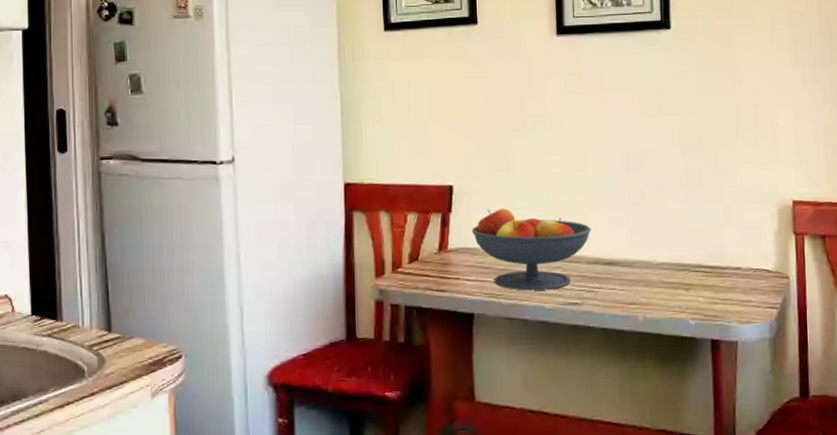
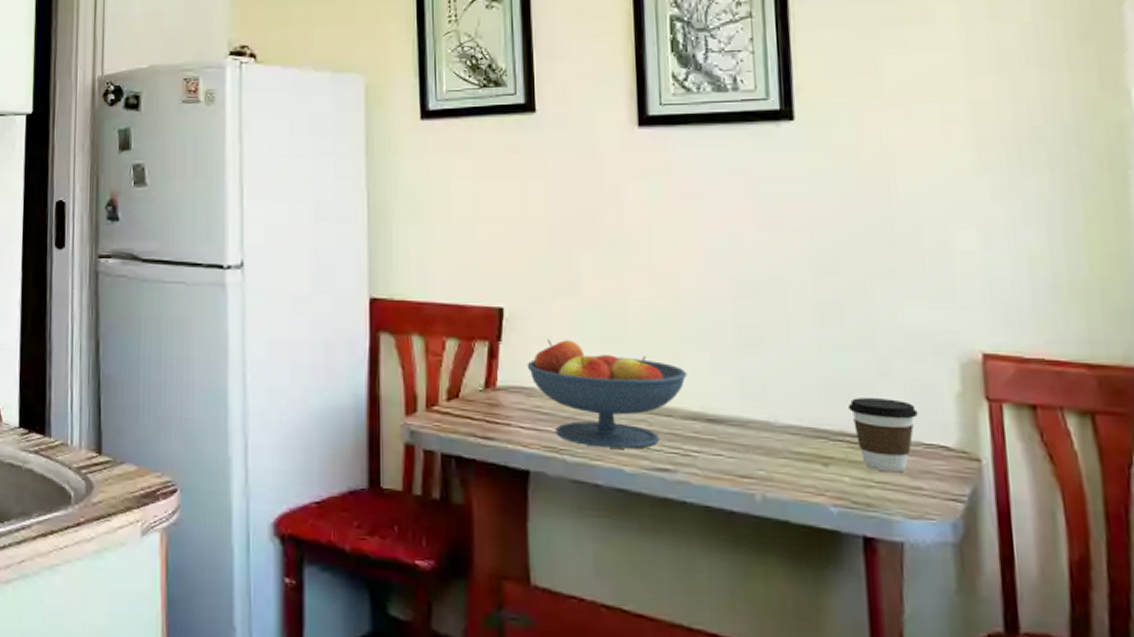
coffee cup: none [703,238,750,292] -> present [847,398,918,473]

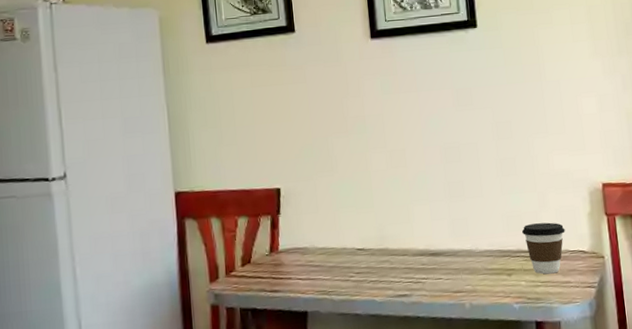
fruit bowl: present [527,340,687,449] -> none [300,207,415,286]

